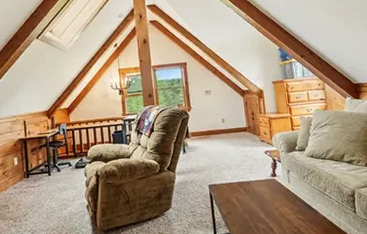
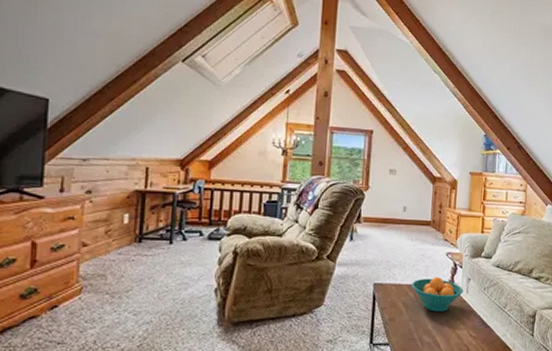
fruit bowl: none [240,172,286,202] -> present [412,276,463,312]

